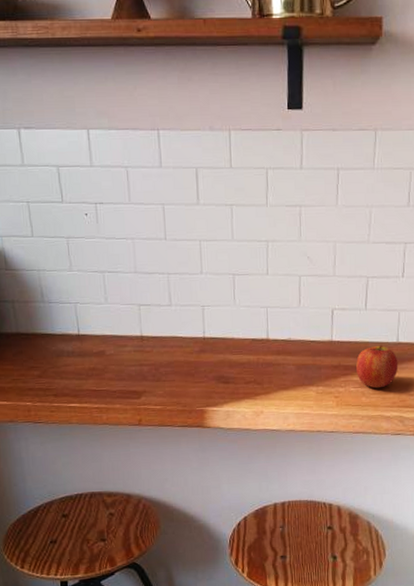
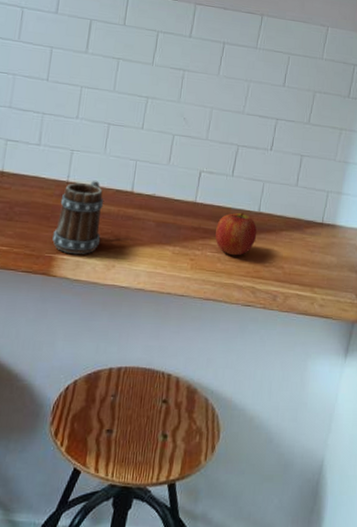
mug: none [200,333,246,406] -> present [52,181,104,255]

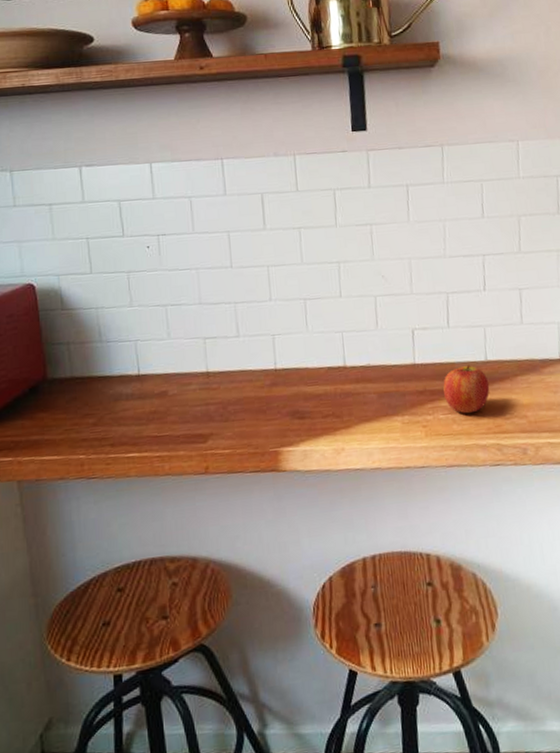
mug: present [52,181,104,255] -> none [272,362,324,445]

